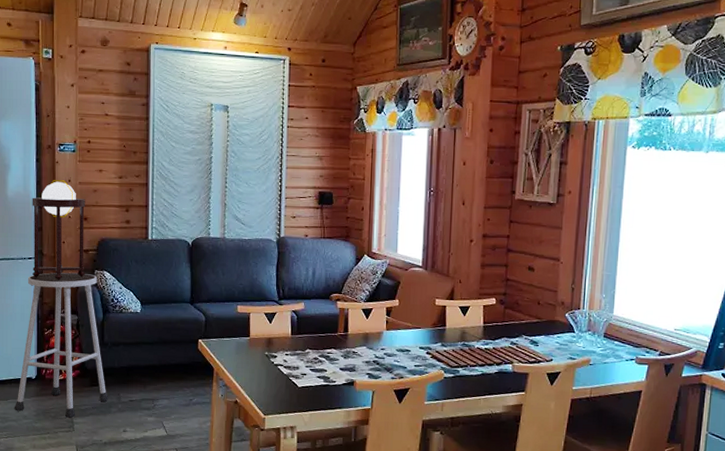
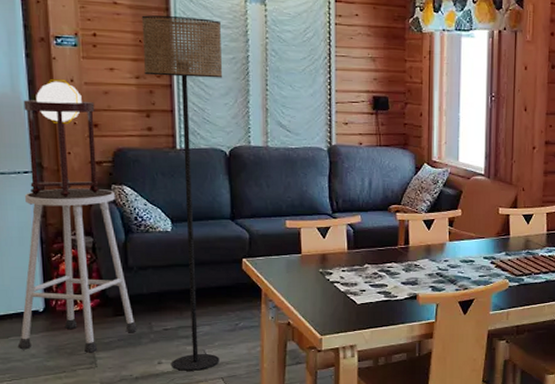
floor lamp: none [126,124,190,441] -> present [141,15,223,371]

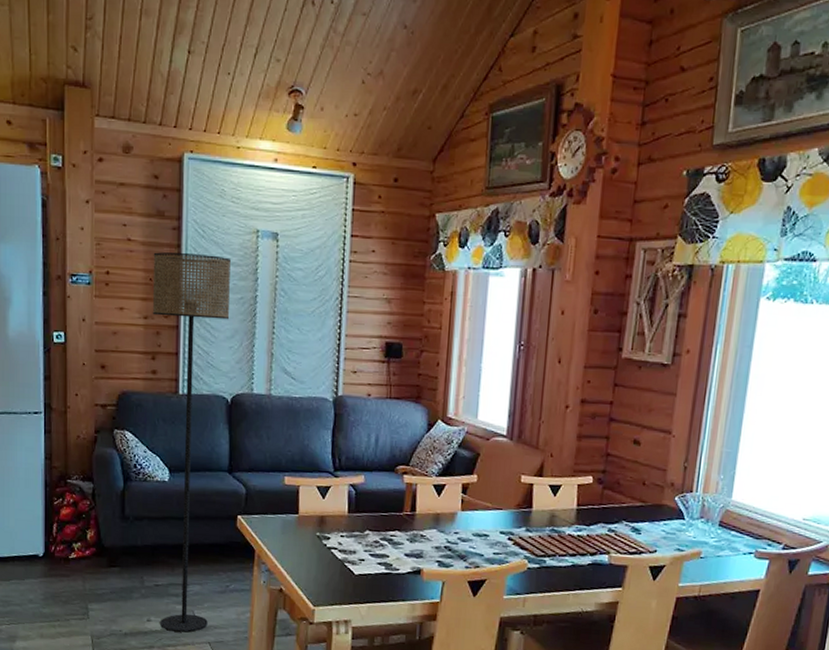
stool: present [17,188,139,354] -> none [17,431,131,605]
table lamp: present [23,79,99,198] -> none [38,318,103,441]

